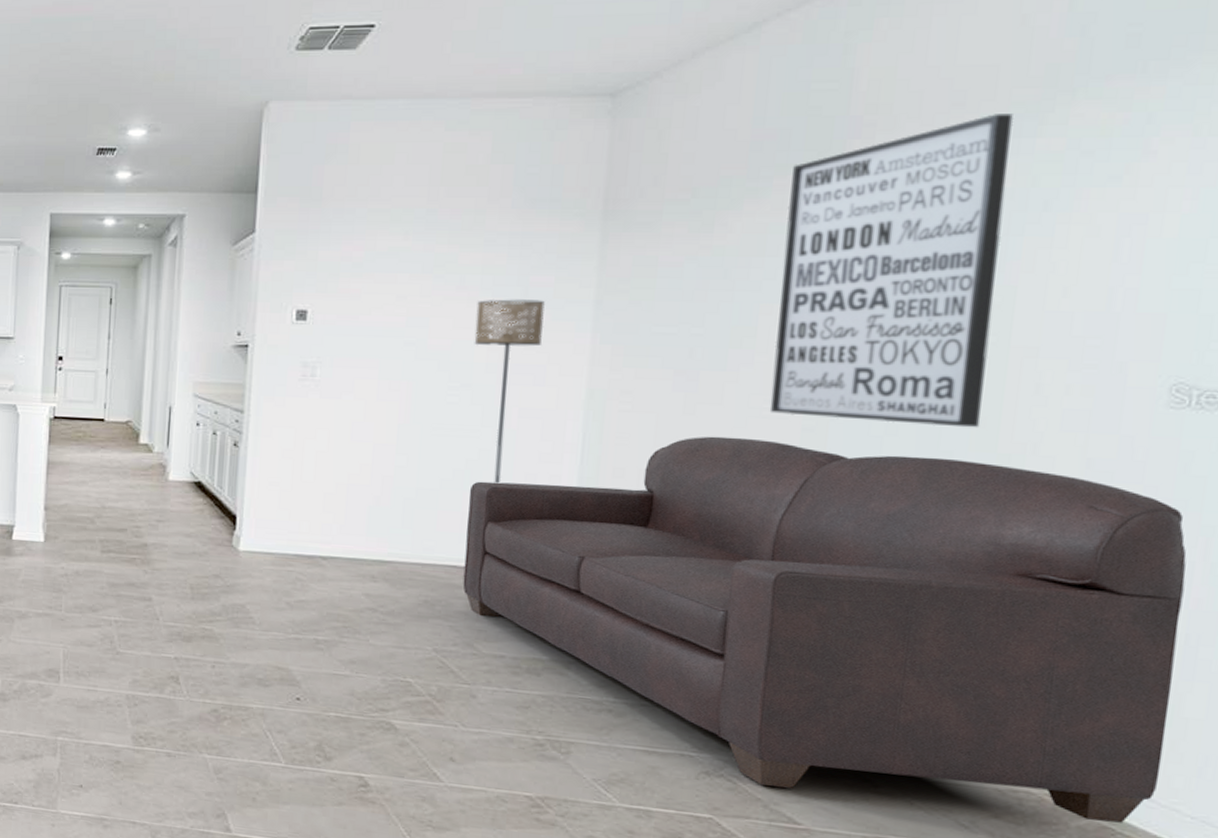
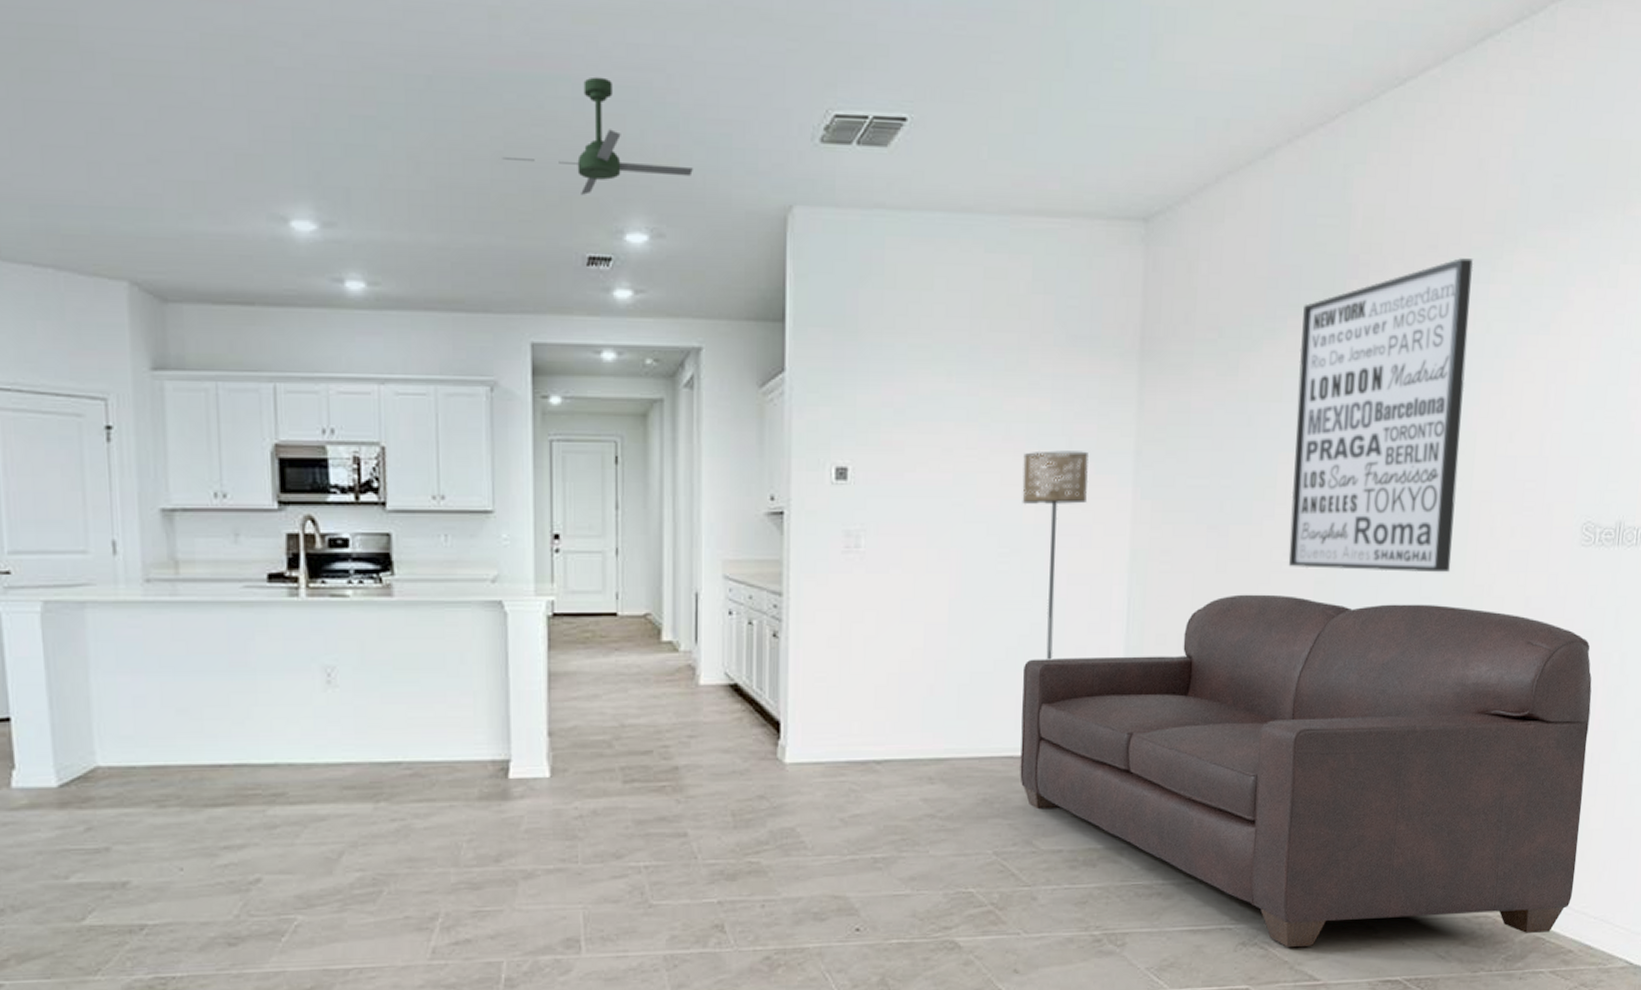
ceiling fan: none [37,14,185,102] -> present [502,76,693,195]

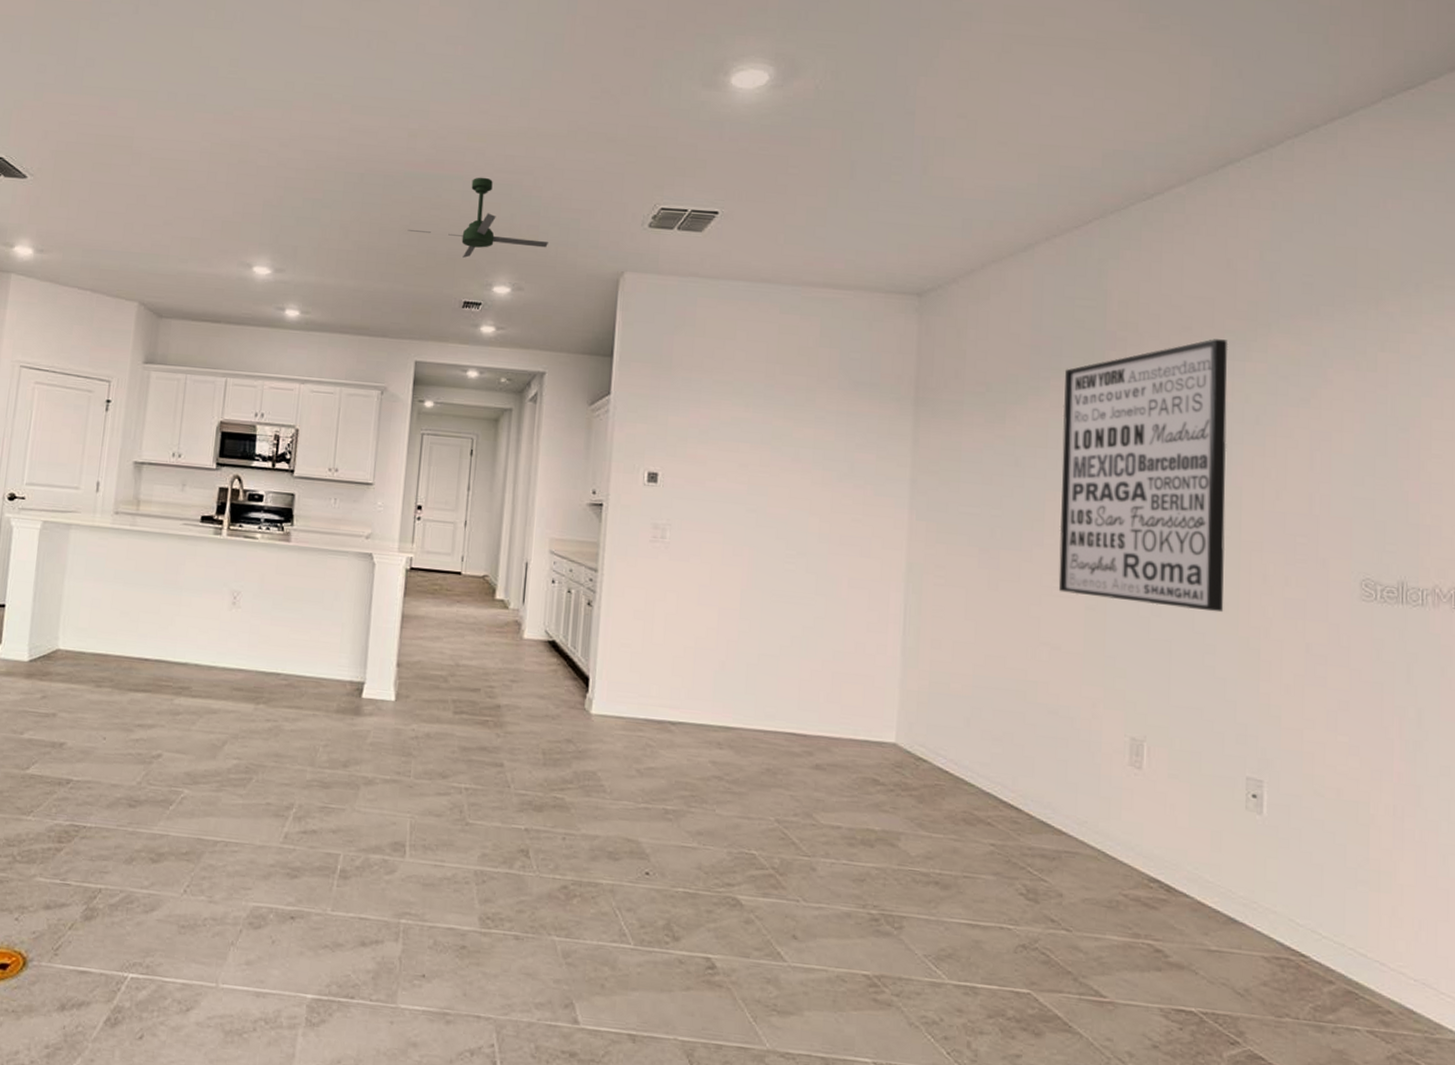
sofa: present [1020,594,1592,948] -> none [802,611,1388,987]
floor lamp: present [1022,451,1089,660] -> none [808,473,868,651]

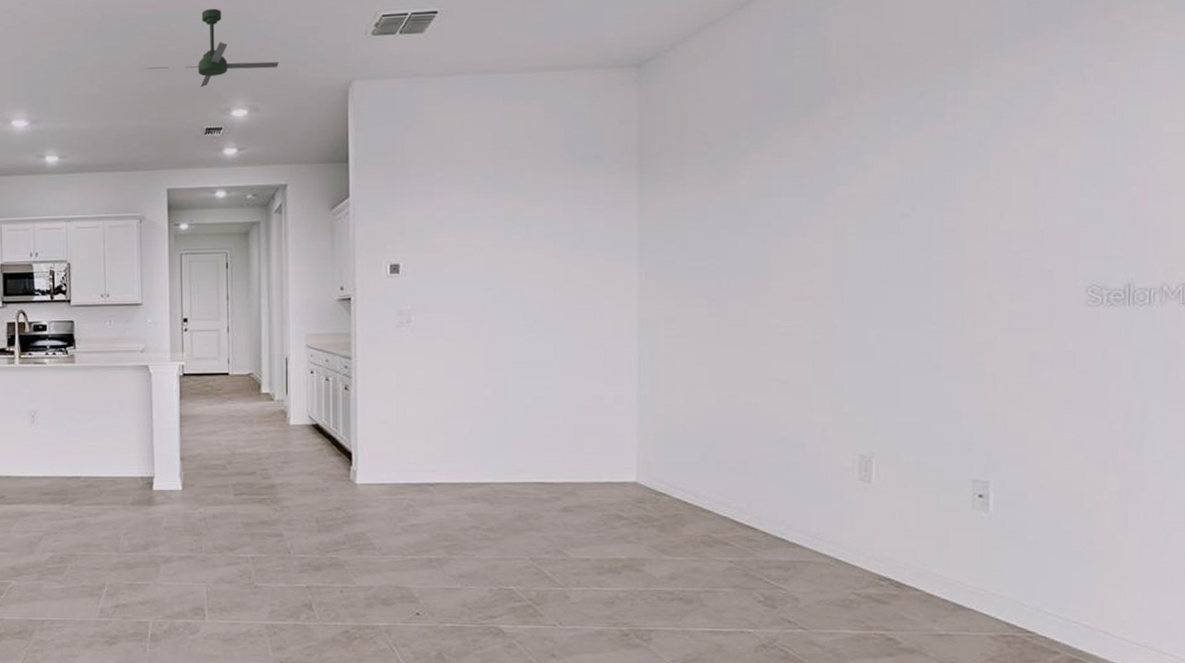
wall art: present [1058,339,1229,613] -> none [784,70,951,333]

